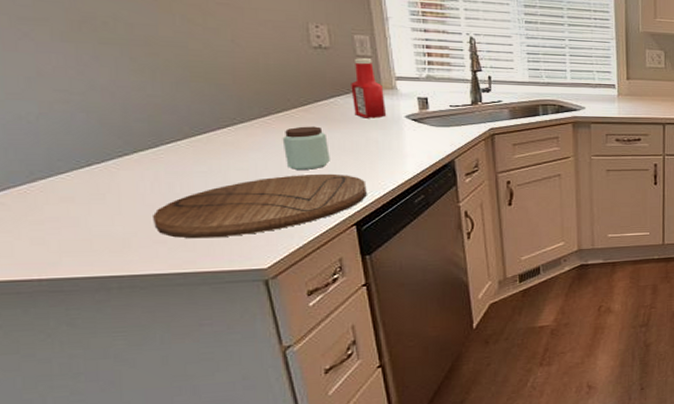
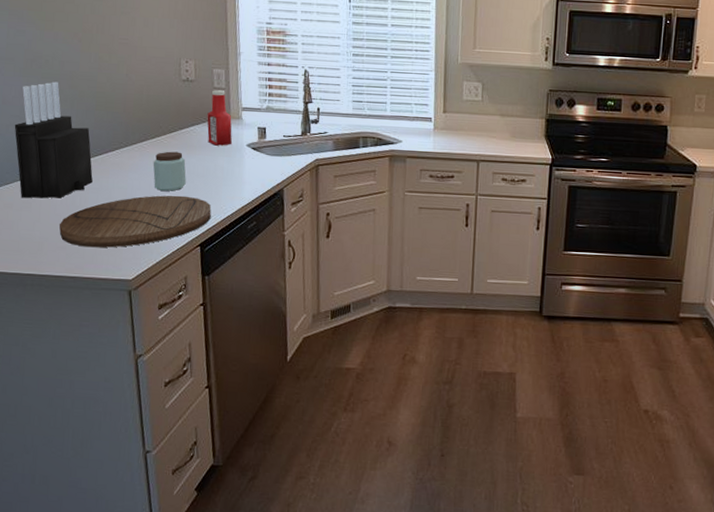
knife block: none [62,48,197,189] -> present [14,81,93,198]

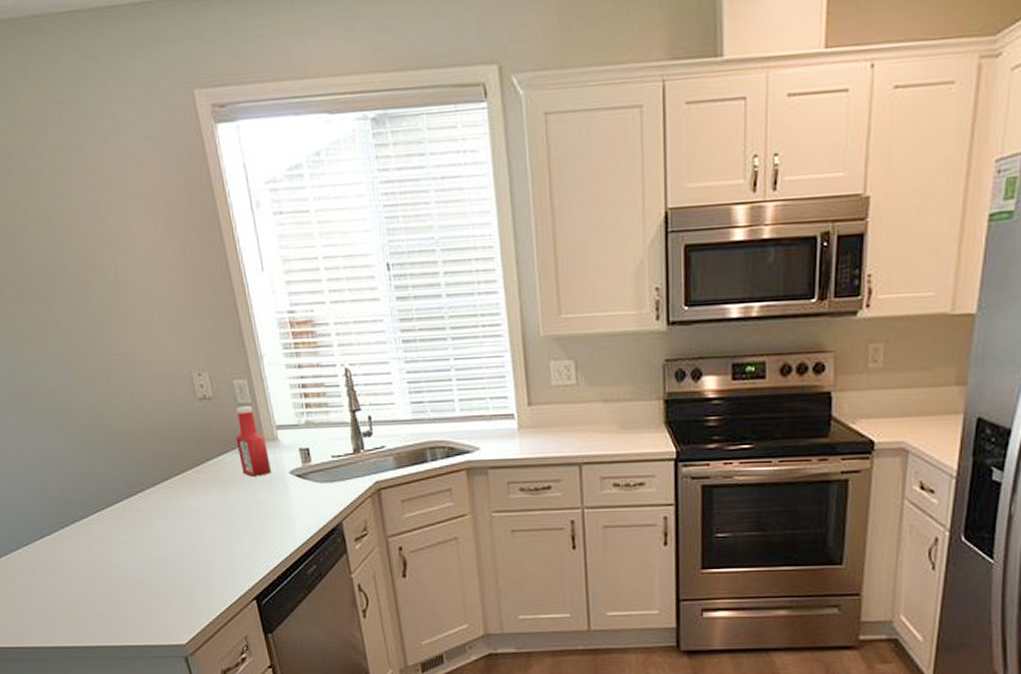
knife block: present [14,81,93,198] -> none [16,417,119,561]
cutting board: present [59,195,211,248] -> none [93,541,263,611]
peanut butter: present [153,151,186,192] -> none [183,488,226,539]

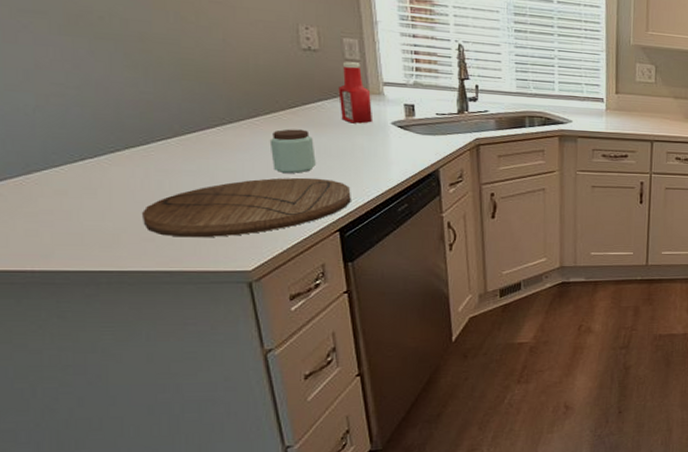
cutting board: none [93,541,263,611] -> present [143,177,351,238]
peanut butter: none [183,488,226,539] -> present [269,129,316,174]

